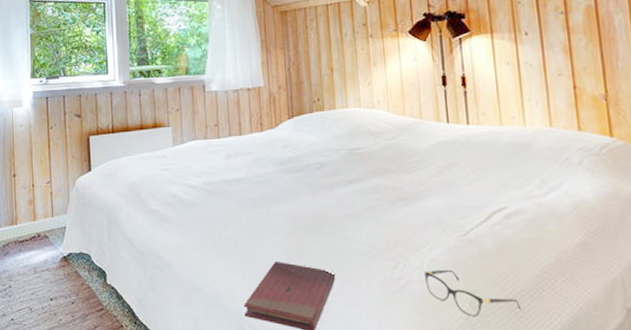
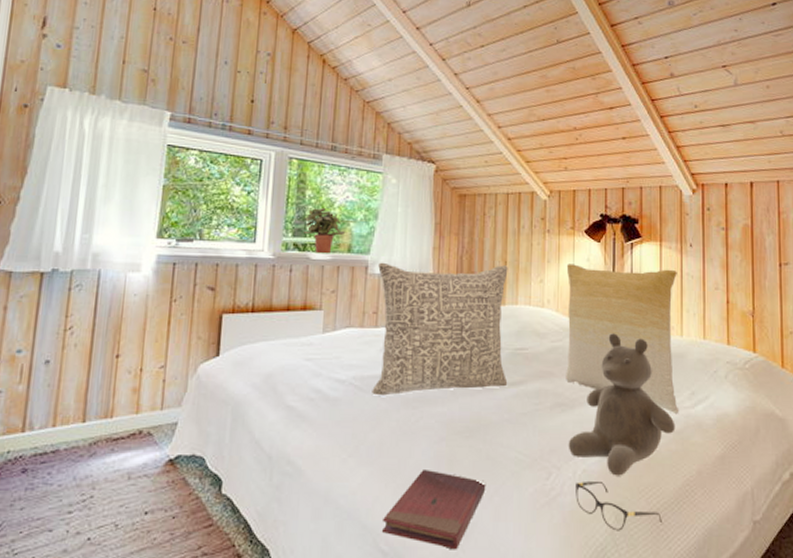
potted plant: none [145,37,182,78] -> present [303,207,347,254]
pillow: none [214,72,347,198] -> present [372,262,508,396]
pillow: none [393,60,530,202] -> present [566,264,679,413]
teddy bear: none [412,128,527,265] -> present [568,333,675,476]

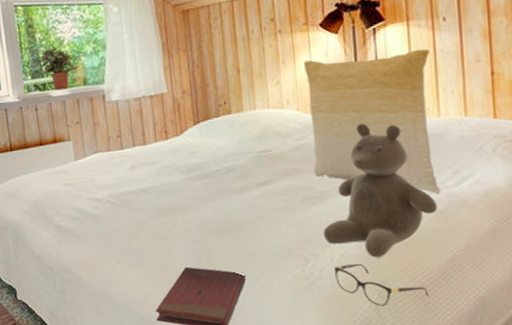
pillow: present [372,262,508,396] -> none [114,73,256,209]

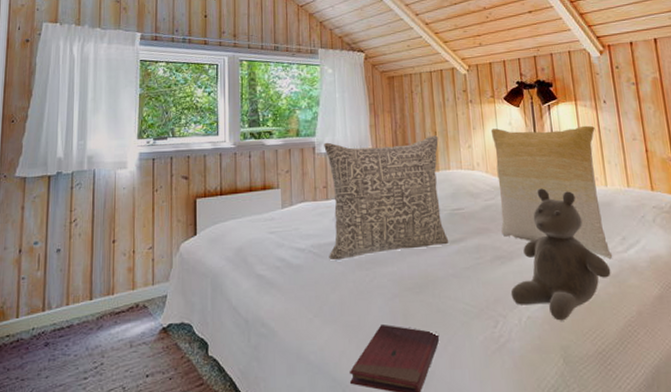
potted plant: present [38,46,79,91] -> none [257,99,293,140]
pillow: none [114,73,256,209] -> present [324,135,449,261]
spectacles: present [335,263,429,307] -> none [522,326,609,373]

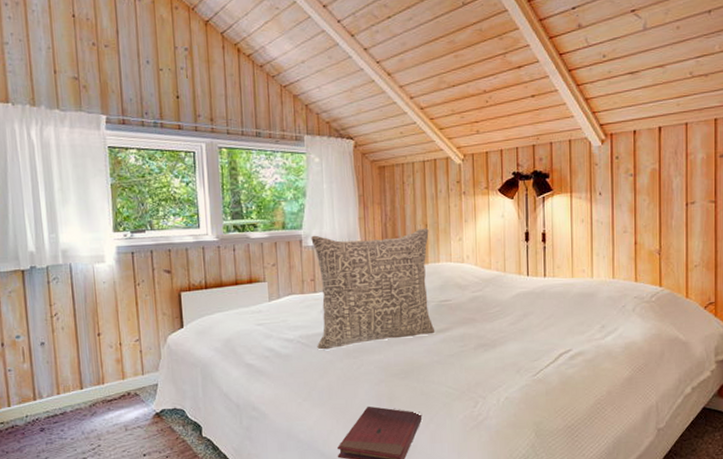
pillow: present [490,125,613,258] -> none [482,218,591,345]
teddy bear: present [510,188,611,321] -> none [491,280,587,401]

